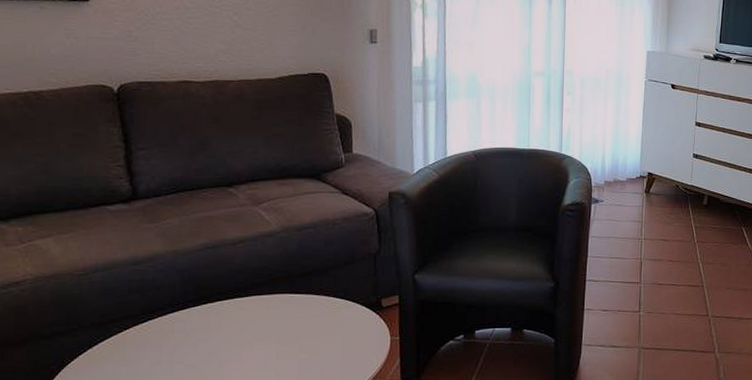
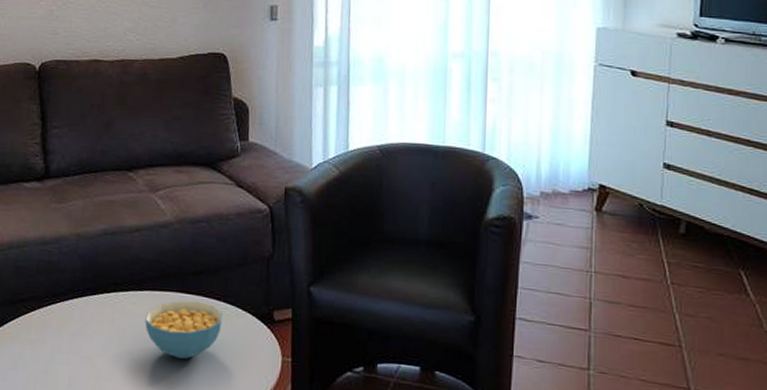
cereal bowl: none [253,299,334,353] -> present [145,300,224,360]

